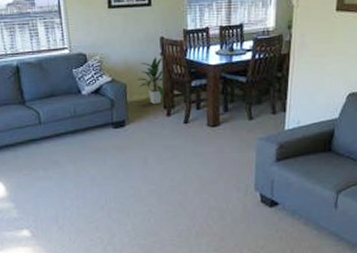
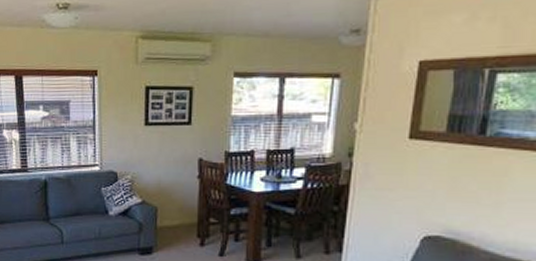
indoor plant: present [136,57,165,104] -> none [169,180,202,231]

